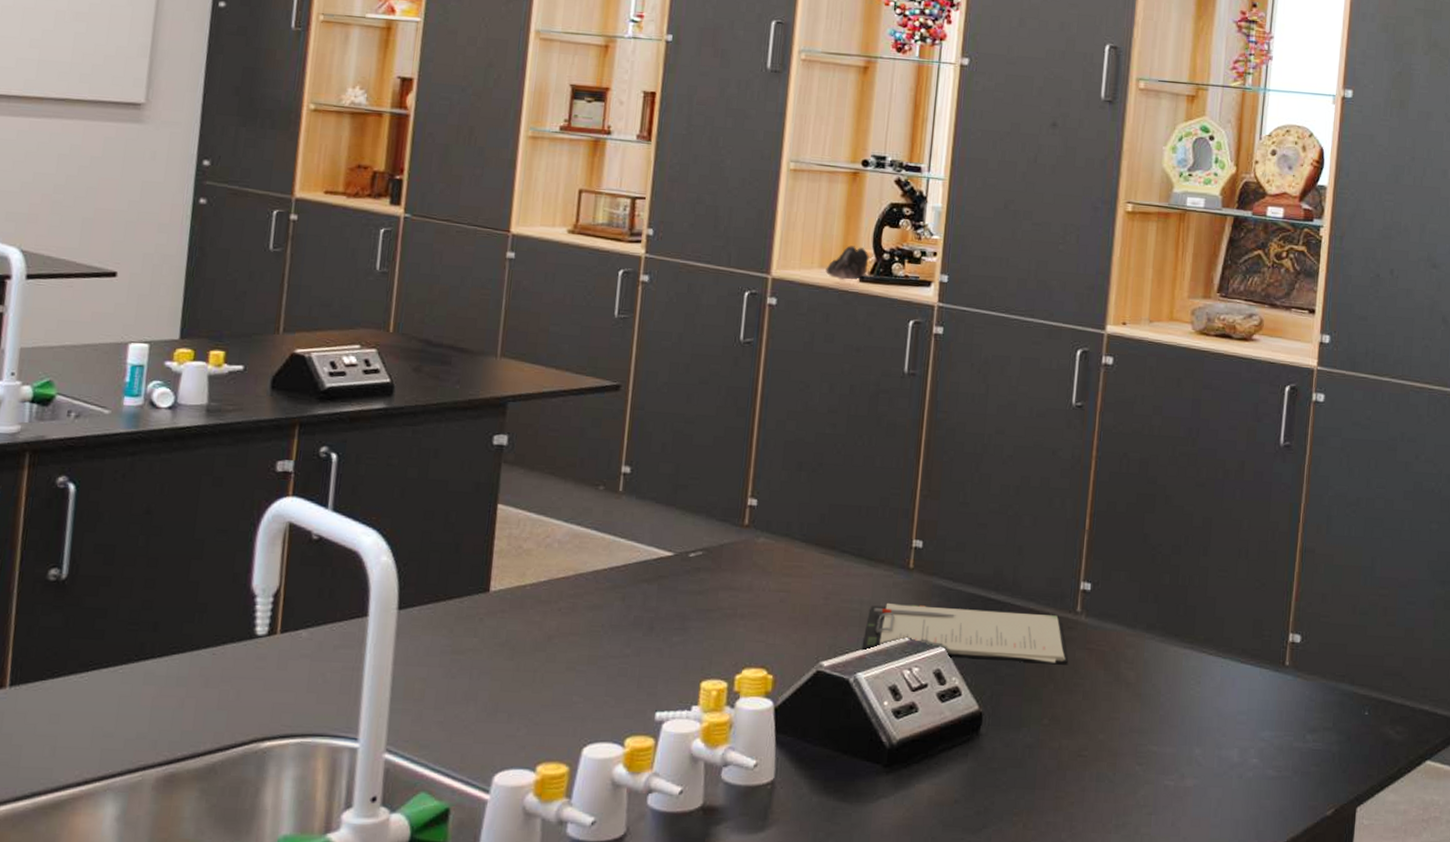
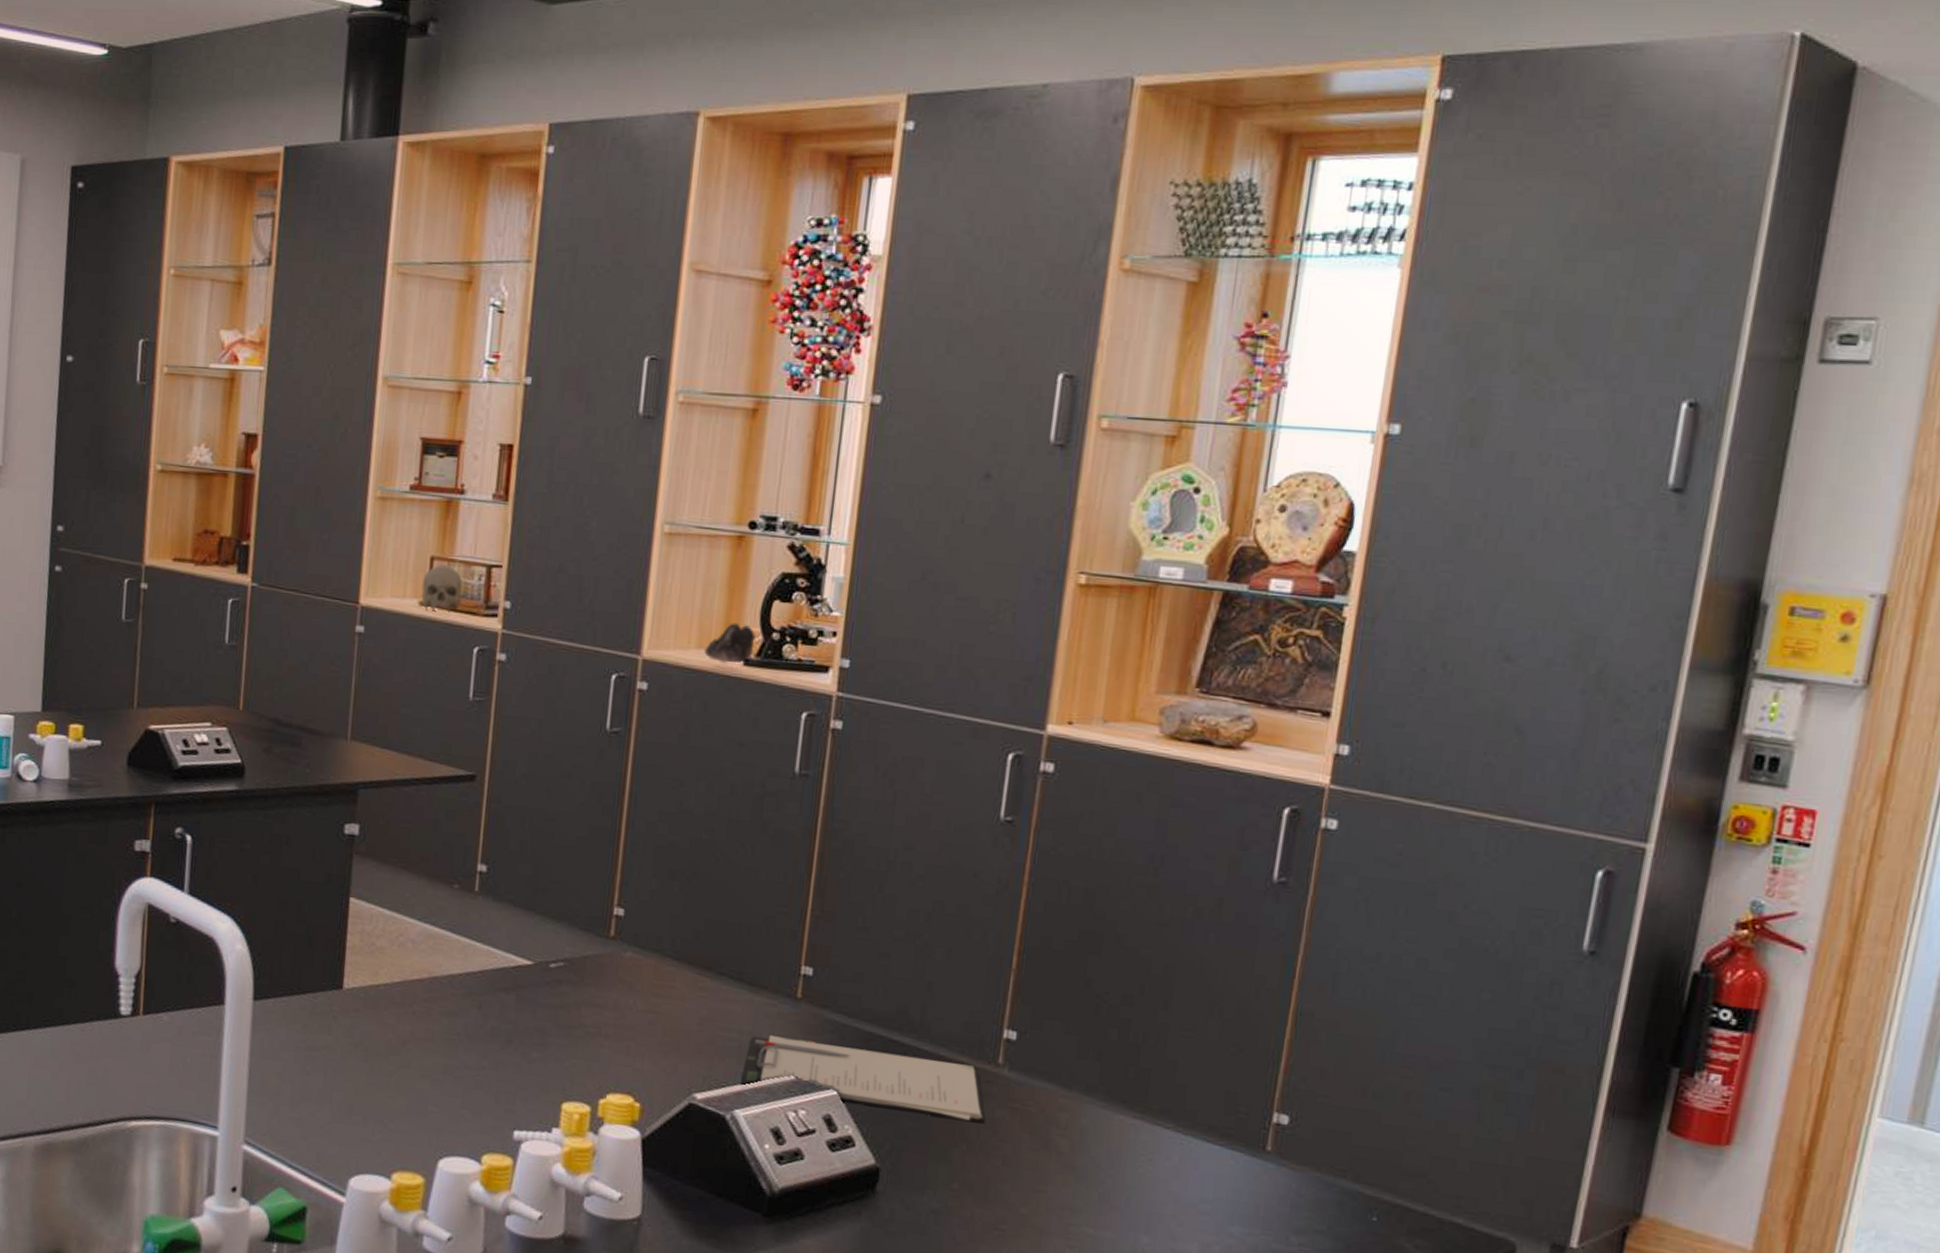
skull: none [570,196,609,239] -> present [421,564,463,612]

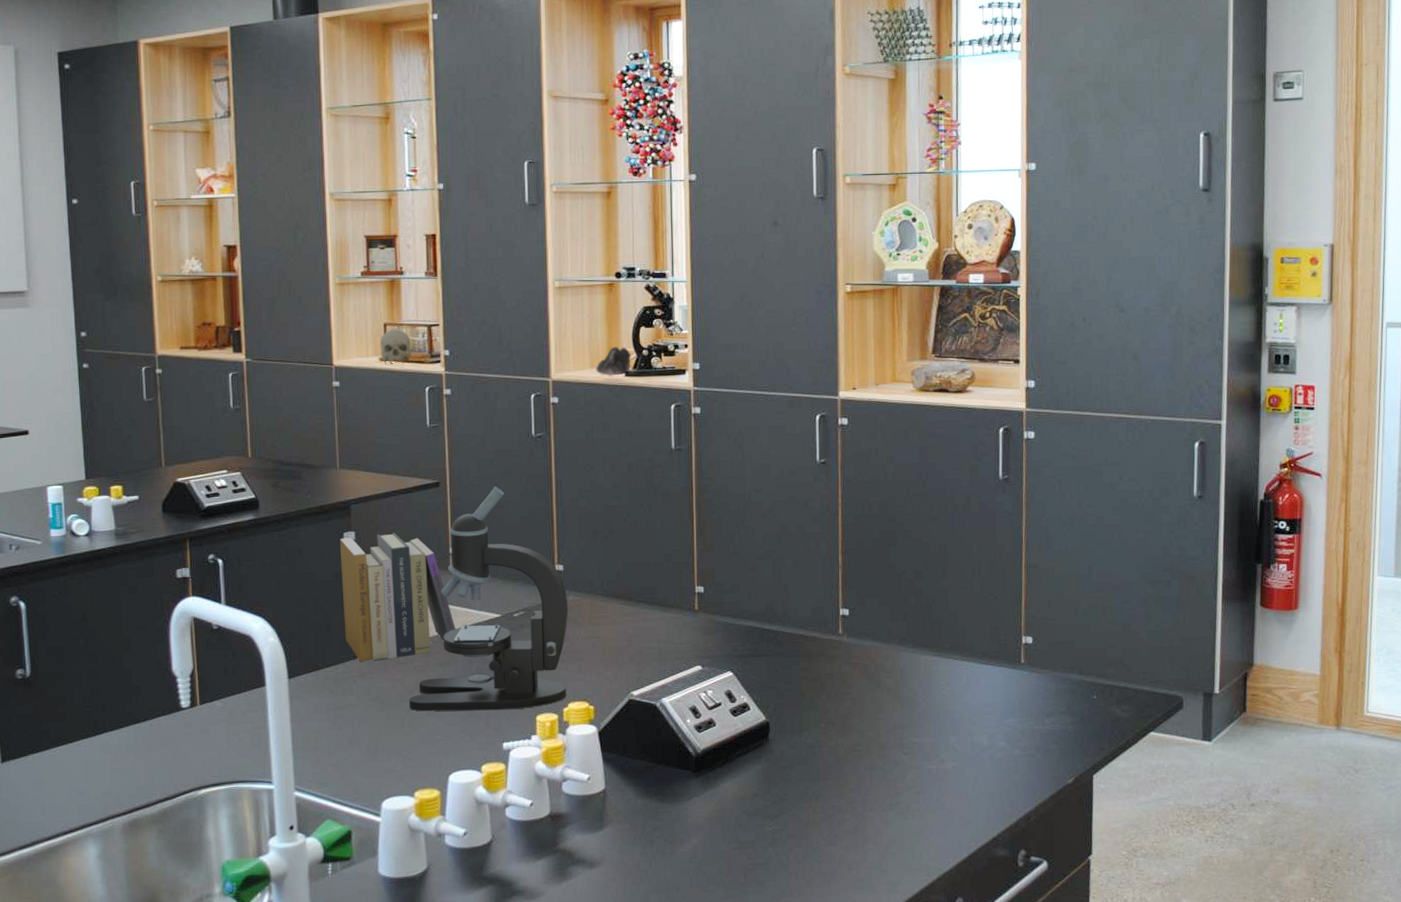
books: none [330,830,473,998] -> present [339,532,456,662]
microscope: none [399,791,625,1092] -> present [408,487,569,712]
clipboard: present [740,1034,985,1123] -> none [663,638,836,680]

